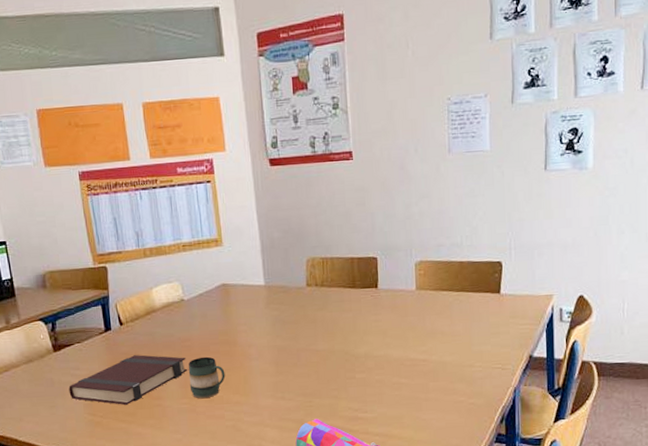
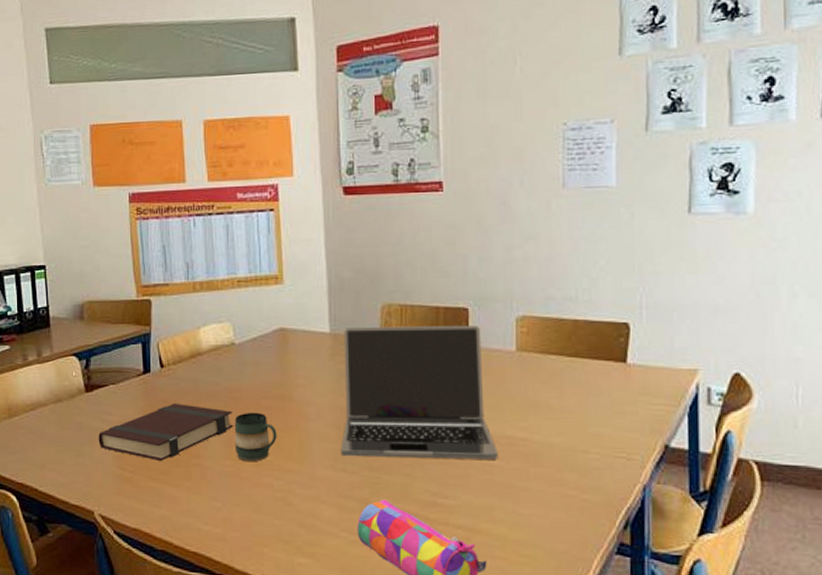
laptop: none [276,271,404,387] -> present [340,326,498,460]

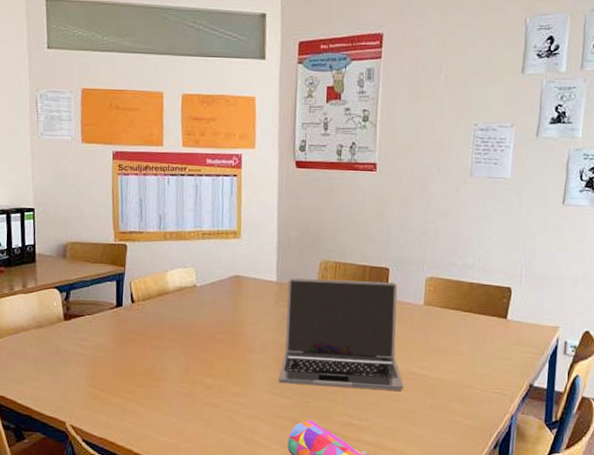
book: present [98,403,234,461] -> none [73,334,191,382]
mug: present [234,412,277,462] -> none [191,344,227,386]

